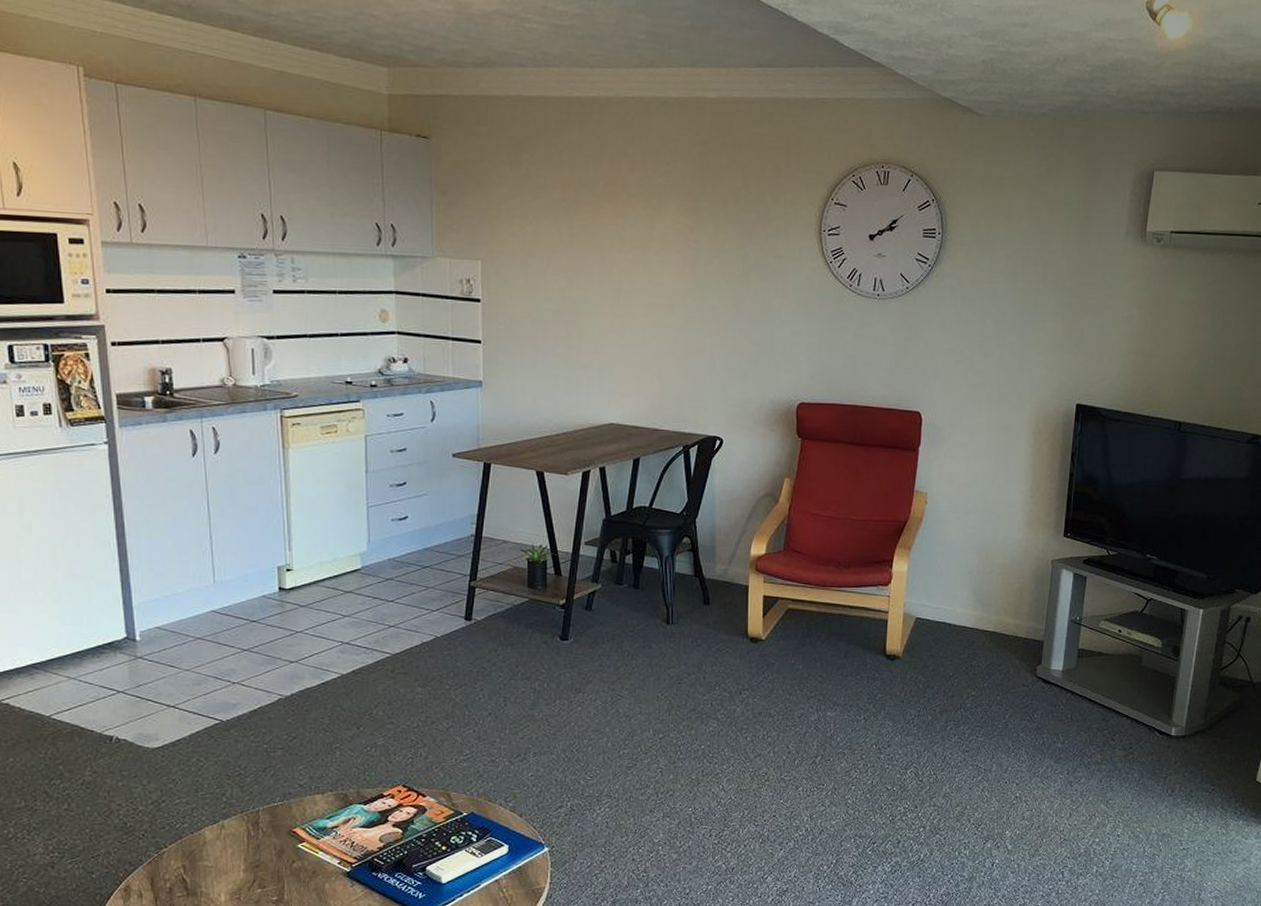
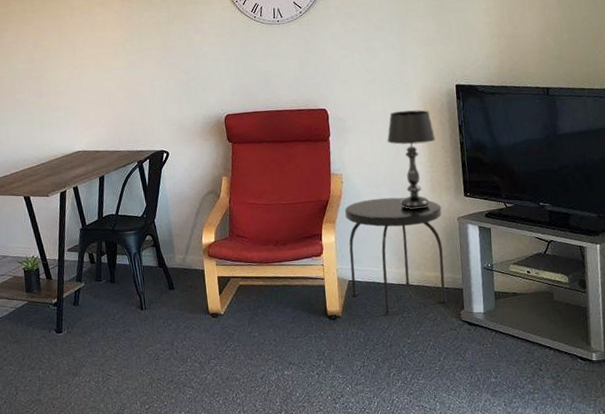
side table: none [917,526,1036,661] -> present [344,197,447,315]
table lamp: none [986,426,1042,545] -> present [387,110,435,210]

